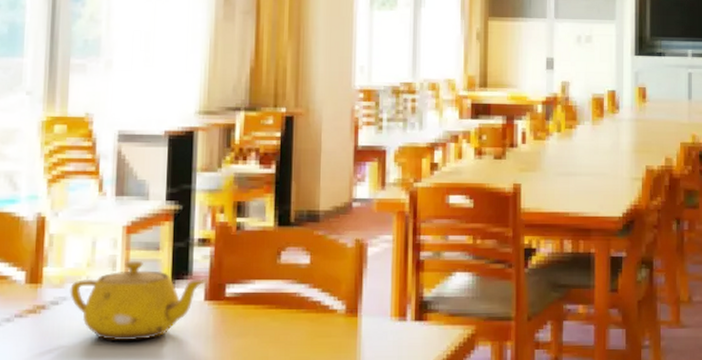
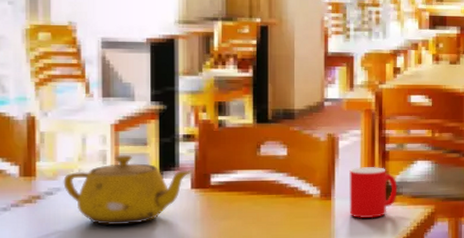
cup: none [378,279,433,340] -> present [349,167,397,219]

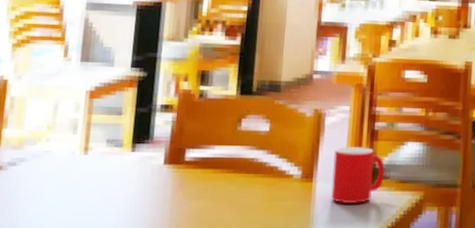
teapot: present [63,154,192,225] -> none [28,124,166,201]

